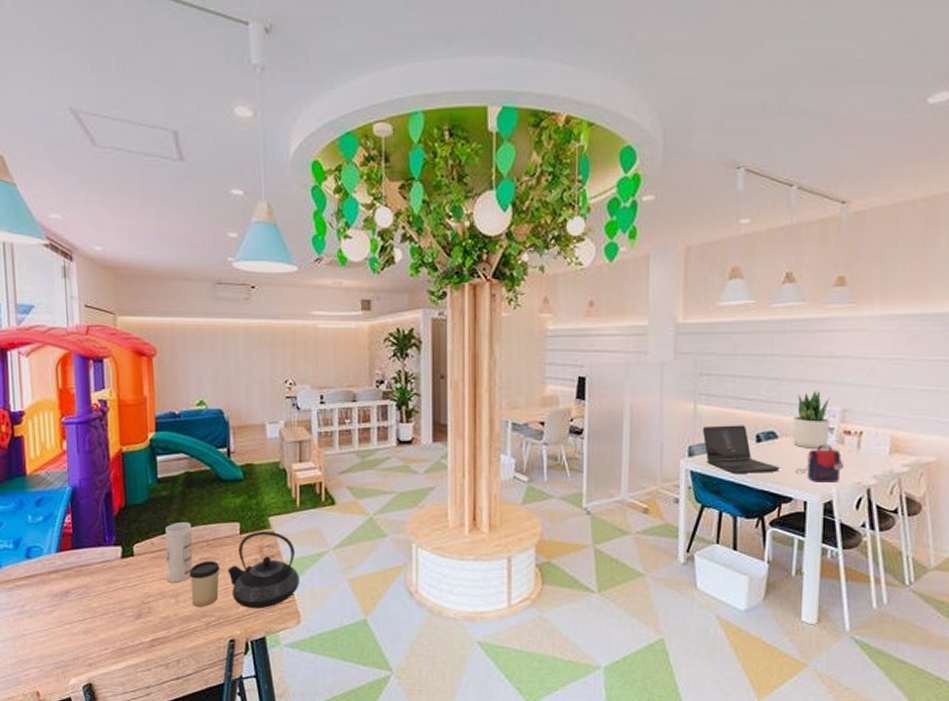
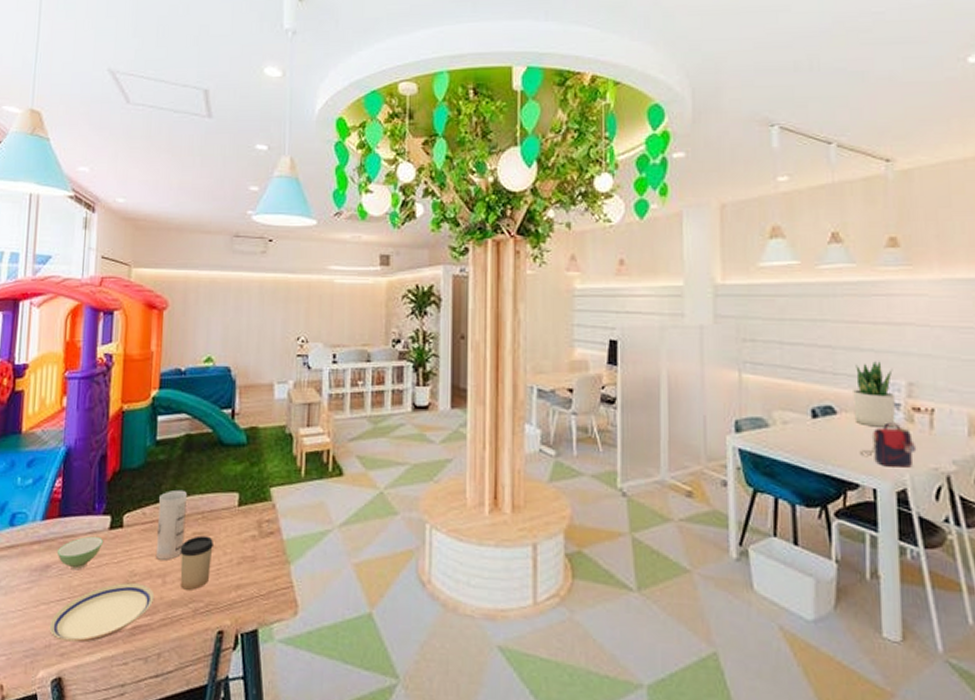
bowl: none [74,564,118,594] -> present [56,536,104,570]
plate: none [75,603,170,654] -> present [49,583,155,643]
teapot: present [227,530,299,609] -> none [222,503,299,596]
laptop computer: present [702,425,780,475] -> none [749,397,841,455]

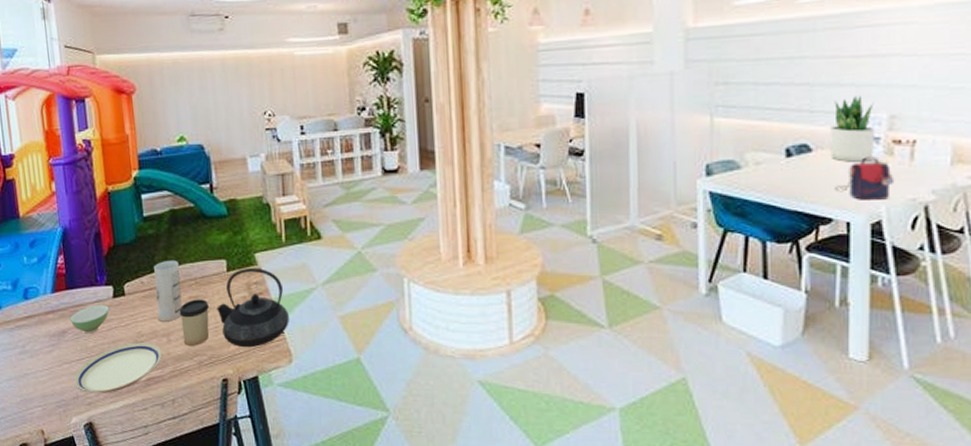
teapot: none [222,503,299,596] -> present [216,267,289,348]

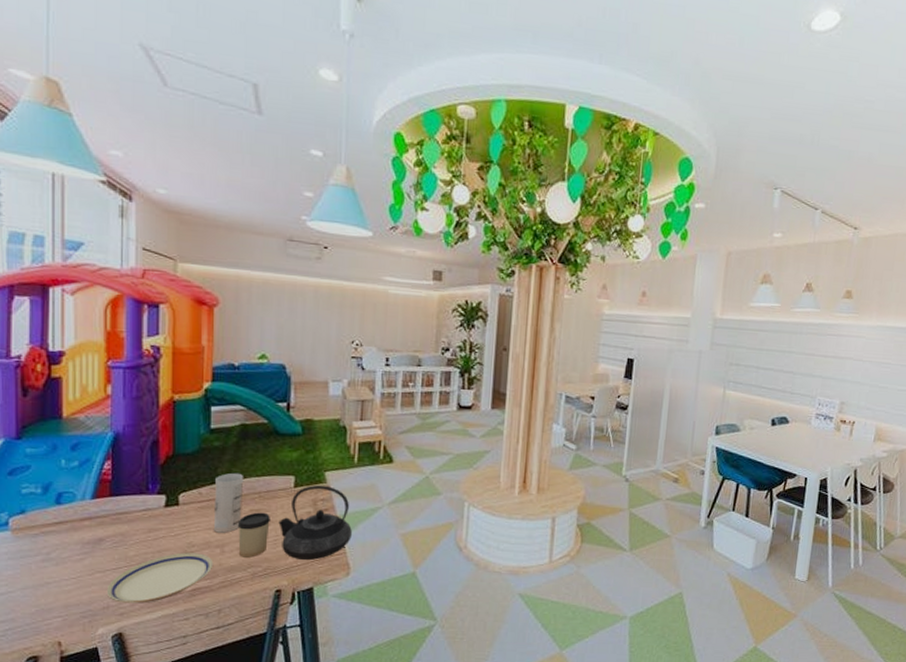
bowl: present [69,304,110,334] -> none [110,513,160,543]
planter: present [829,96,874,162] -> none [800,385,833,434]
handbag: present [834,156,895,200] -> none [800,430,839,463]

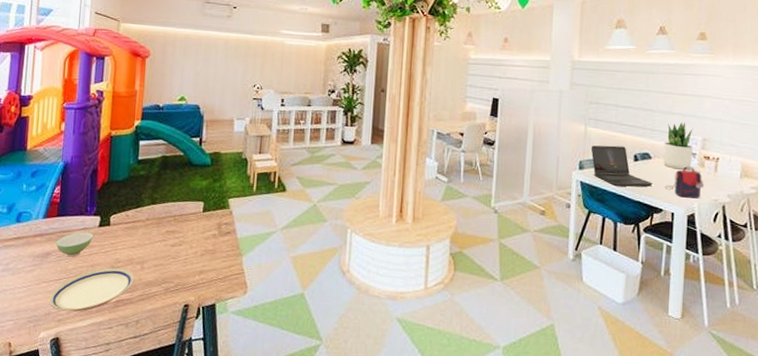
bowl: none [110,513,160,543] -> present [55,231,95,257]
paper towel roll: present [213,472,244,533] -> none [136,198,163,251]
cup: present [237,512,272,558] -> none [155,233,183,274]
teapot: present [278,485,352,561] -> none [189,210,250,279]
laptop computer: none [728,409,788,452] -> present [591,145,653,187]
planter: none [800,385,833,434] -> present [663,122,694,170]
handbag: none [800,430,839,463] -> present [665,166,704,199]

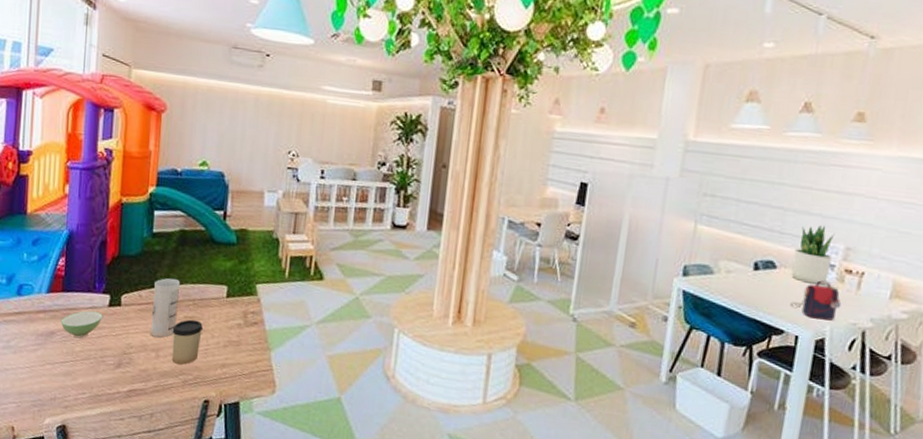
plate: present [49,267,135,312] -> none [54,353,149,399]
paper towel roll: none [136,198,163,251] -> present [150,278,181,338]
cup: none [155,233,183,274] -> present [172,319,204,365]
laptop computer: present [591,145,653,187] -> none [699,247,775,303]

